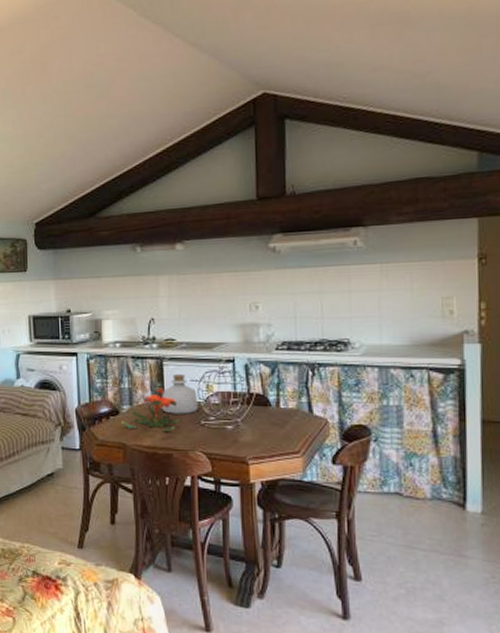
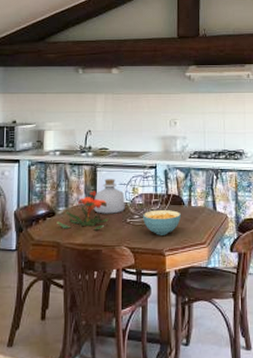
cereal bowl: none [220,412,267,441] -> present [143,210,181,235]

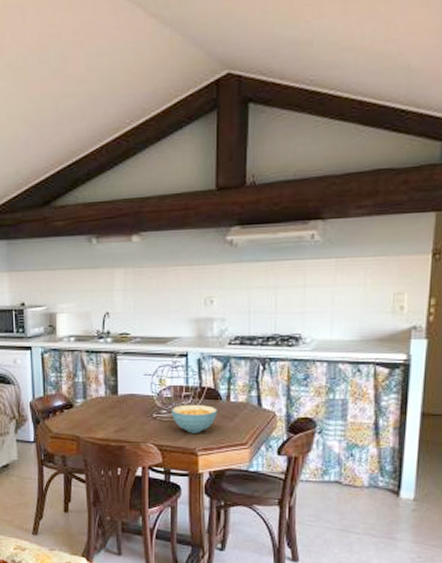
flower: present [57,190,109,231] -> none [75,381,132,425]
bottle: present [93,179,126,214] -> none [114,369,152,408]

